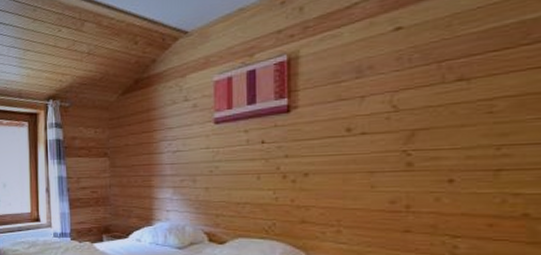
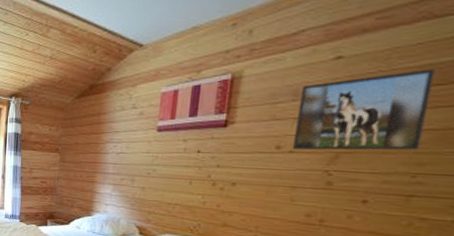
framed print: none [364,31,501,131] -> present [293,68,436,151]

